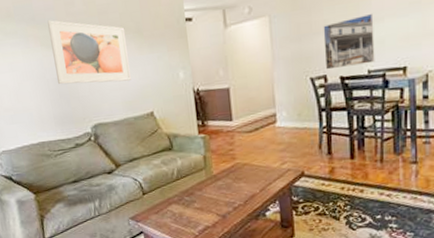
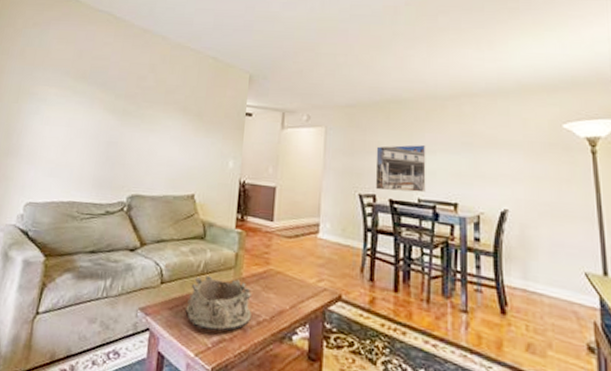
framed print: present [47,20,131,85] -> none [109,88,187,160]
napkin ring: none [169,177,228,223] -> present [185,276,251,332]

